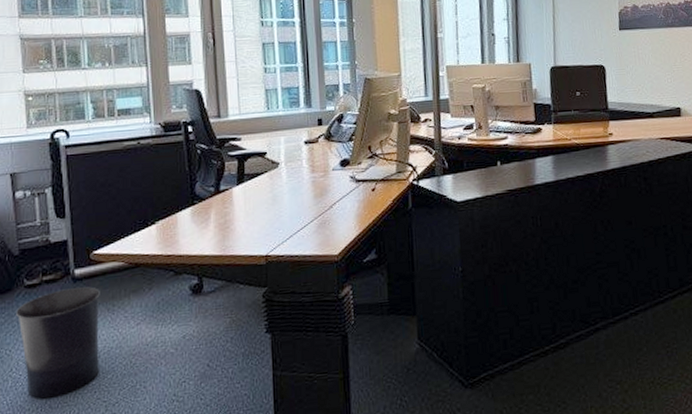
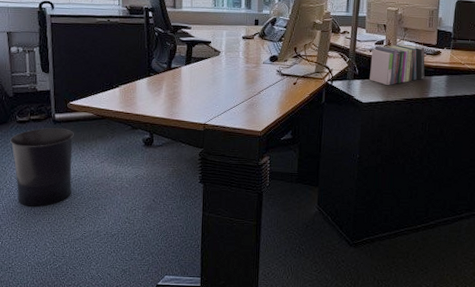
books: none [461,124,527,177] -> present [370,43,425,85]

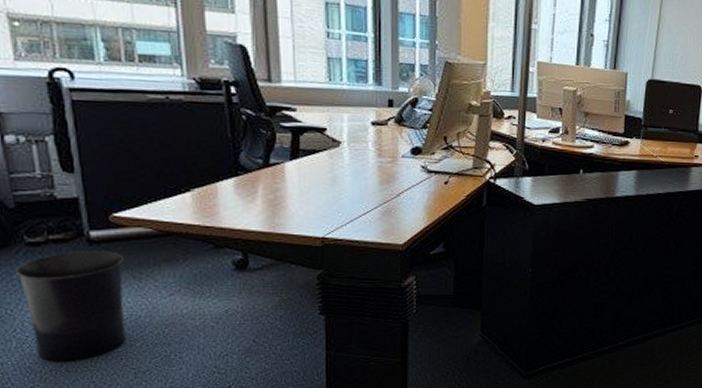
books: present [370,43,425,85] -> none [543,132,611,183]

